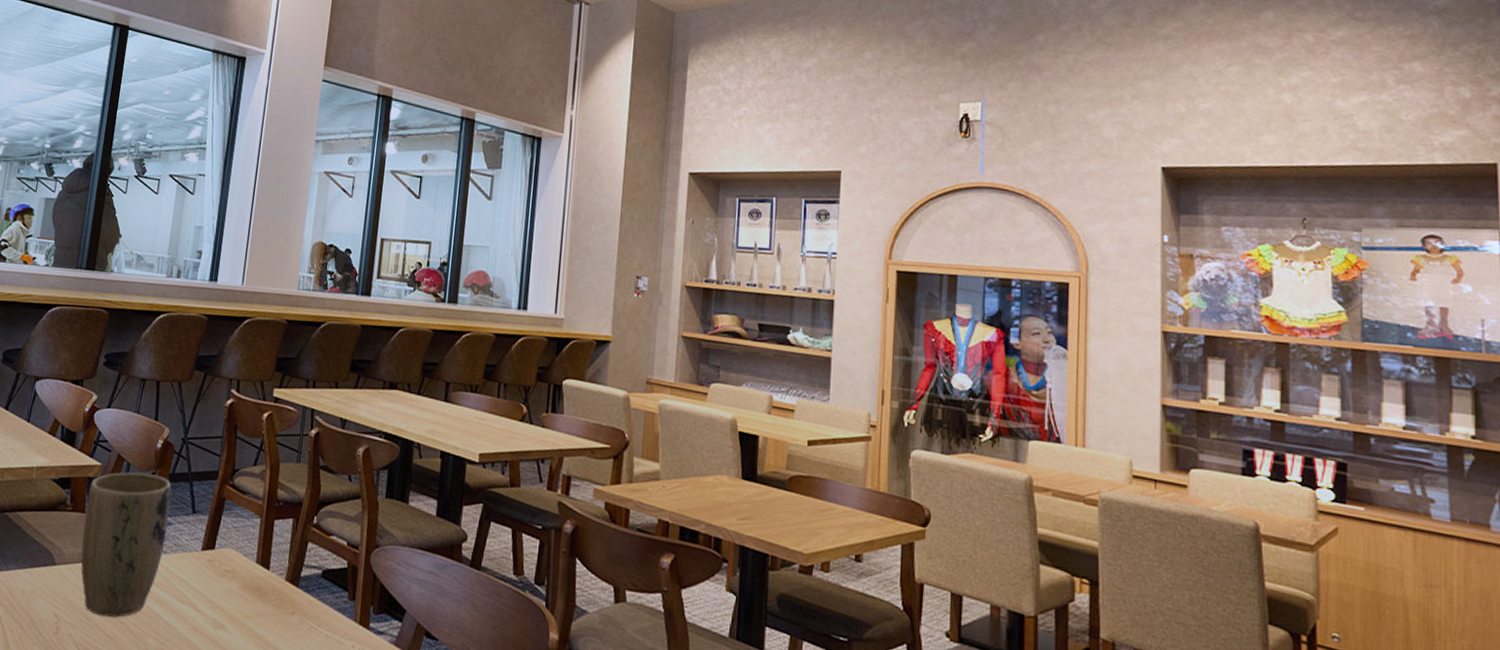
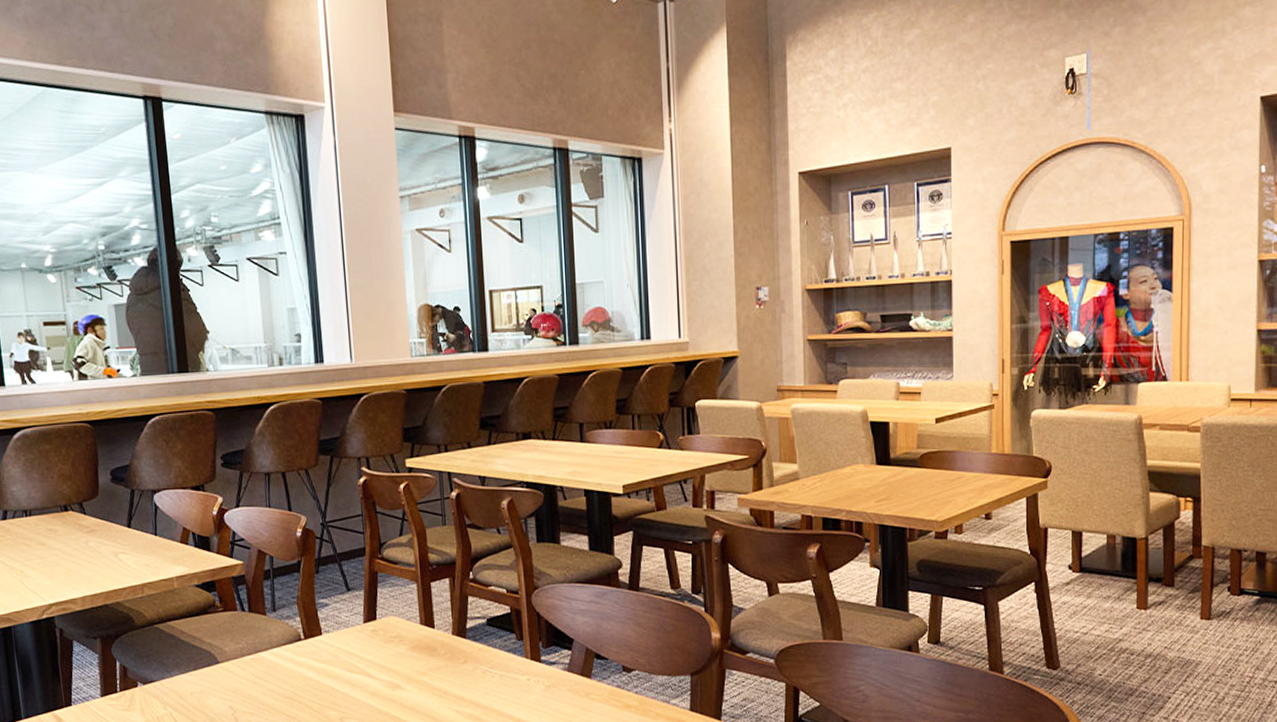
plant pot: present [81,472,172,617] -> none [236,562,326,700]

